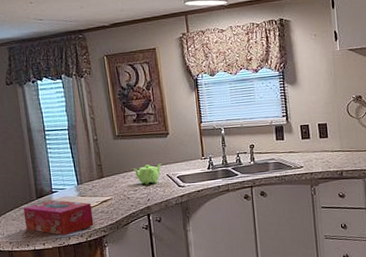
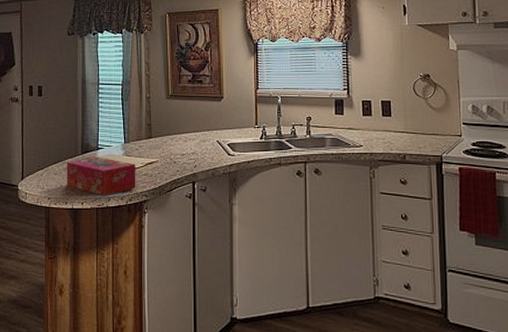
teapot: present [132,163,162,185] -> none [182,128,213,150]

